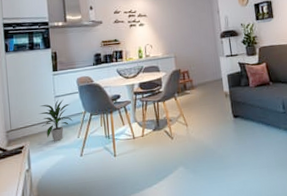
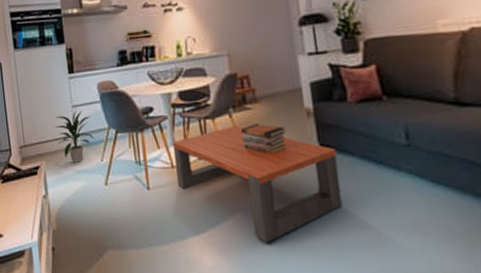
coffee table: none [134,105,247,187] -> present [172,125,343,244]
book stack: none [183,103,212,125] -> present [241,124,286,155]

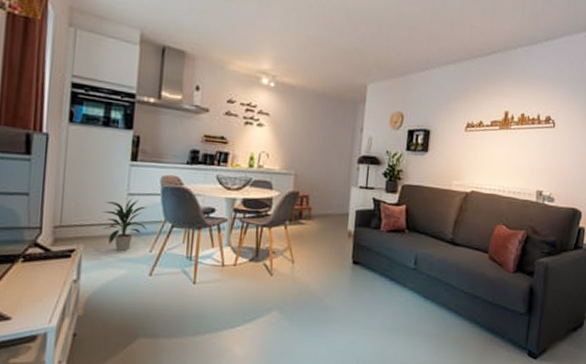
coffee table: present [172,125,343,244] -> none [224,236,364,338]
book stack: present [241,124,286,155] -> none [290,237,329,265]

